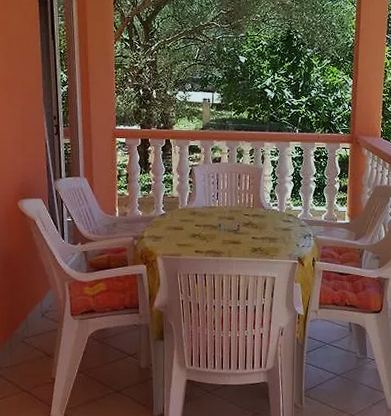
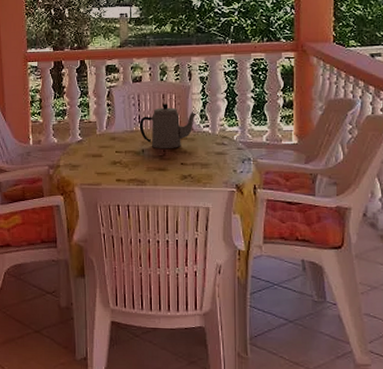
teapot: none [217,183,268,224] -> present [139,104,197,148]

